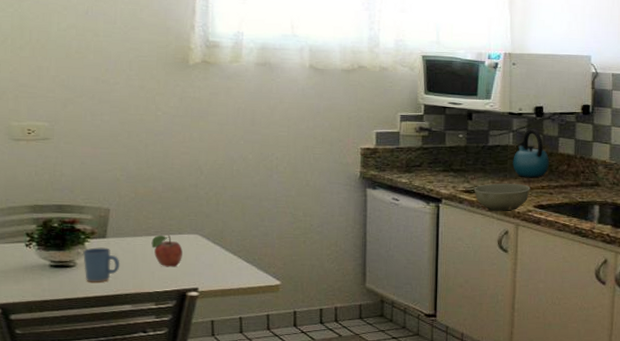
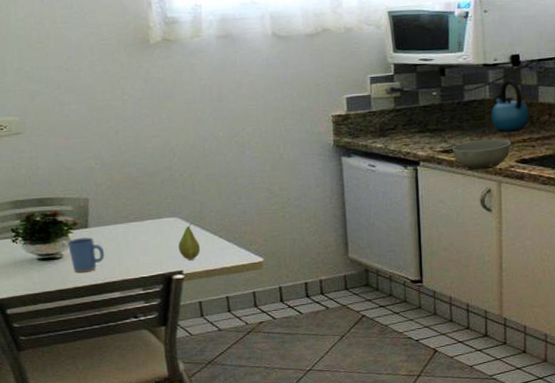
fruit: present [151,234,183,267] -> none [132,220,164,252]
fruit: none [195,241,218,278] -> present [178,223,200,260]

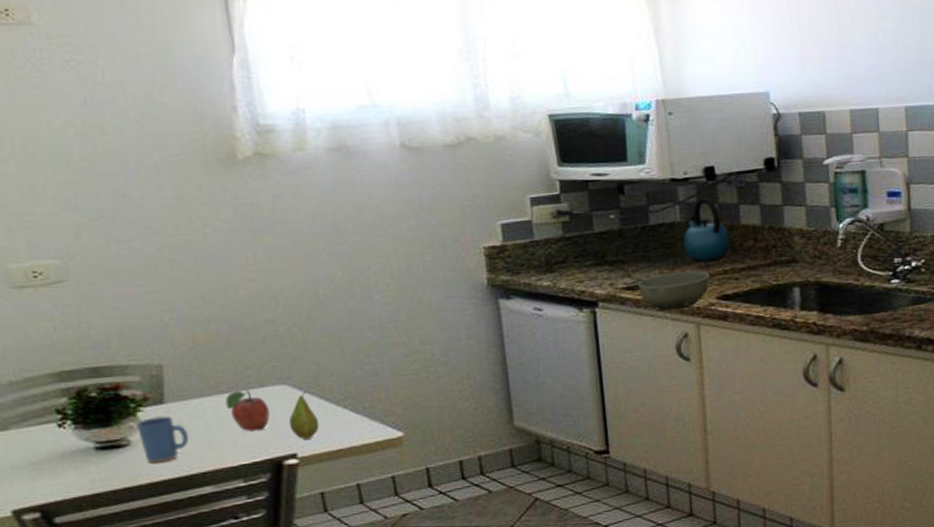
fruit: none [132,220,164,252] -> present [225,389,270,432]

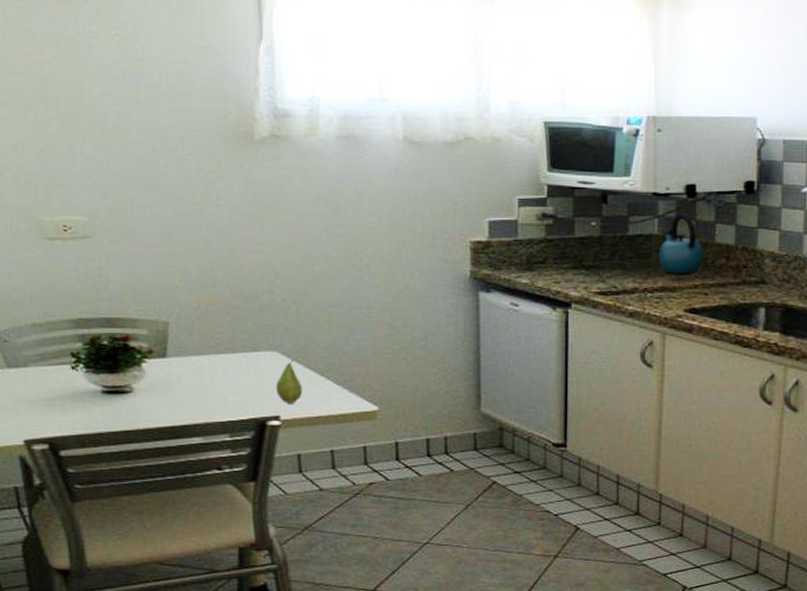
mug: present [136,416,190,463] -> none [140,369,186,411]
fruit: present [225,389,270,432] -> none [221,352,259,392]
bowl: present [637,270,710,311] -> none [610,281,680,318]

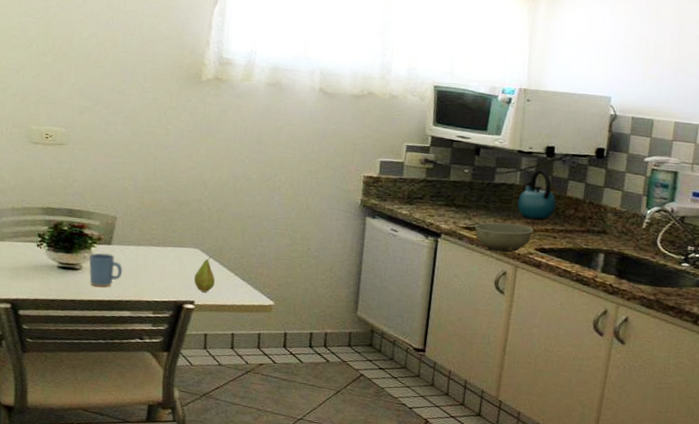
mug: none [140,369,186,411] -> present [89,253,123,288]
bowl: none [610,281,680,318] -> present [474,222,534,253]

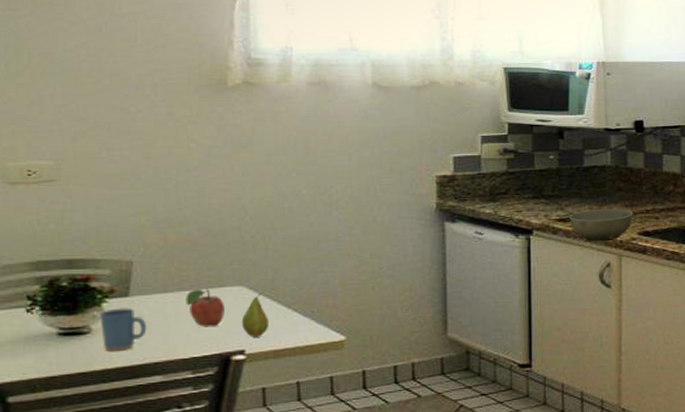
fruit: none [153,246,182,279] -> present [186,288,225,328]
kettle: present [517,169,557,220] -> none [612,146,654,201]

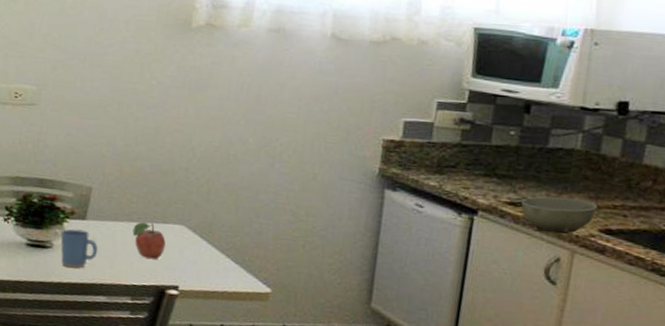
fruit: present [241,293,268,337] -> none [178,234,203,276]

